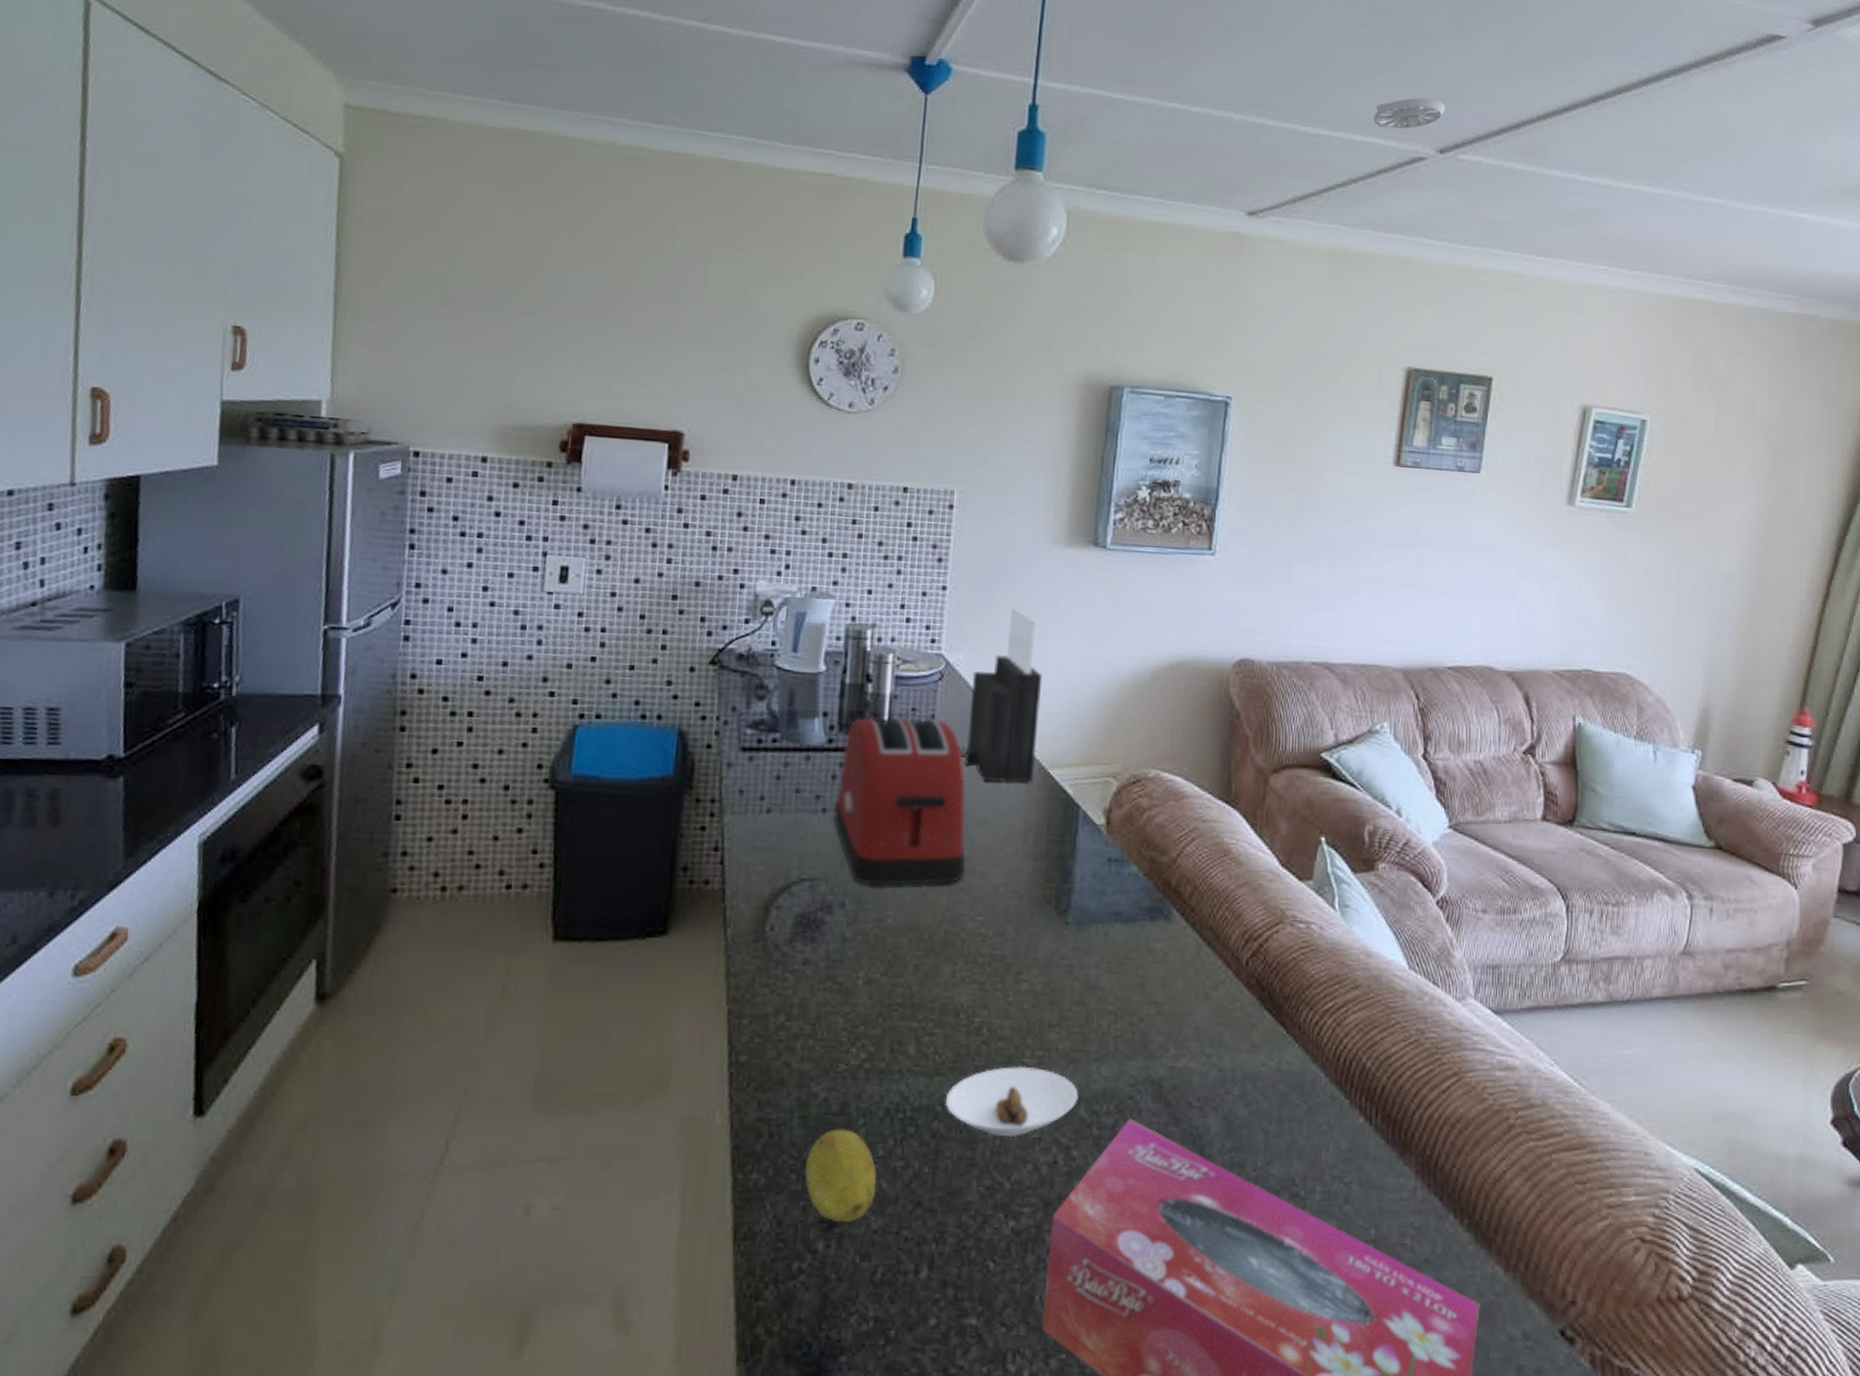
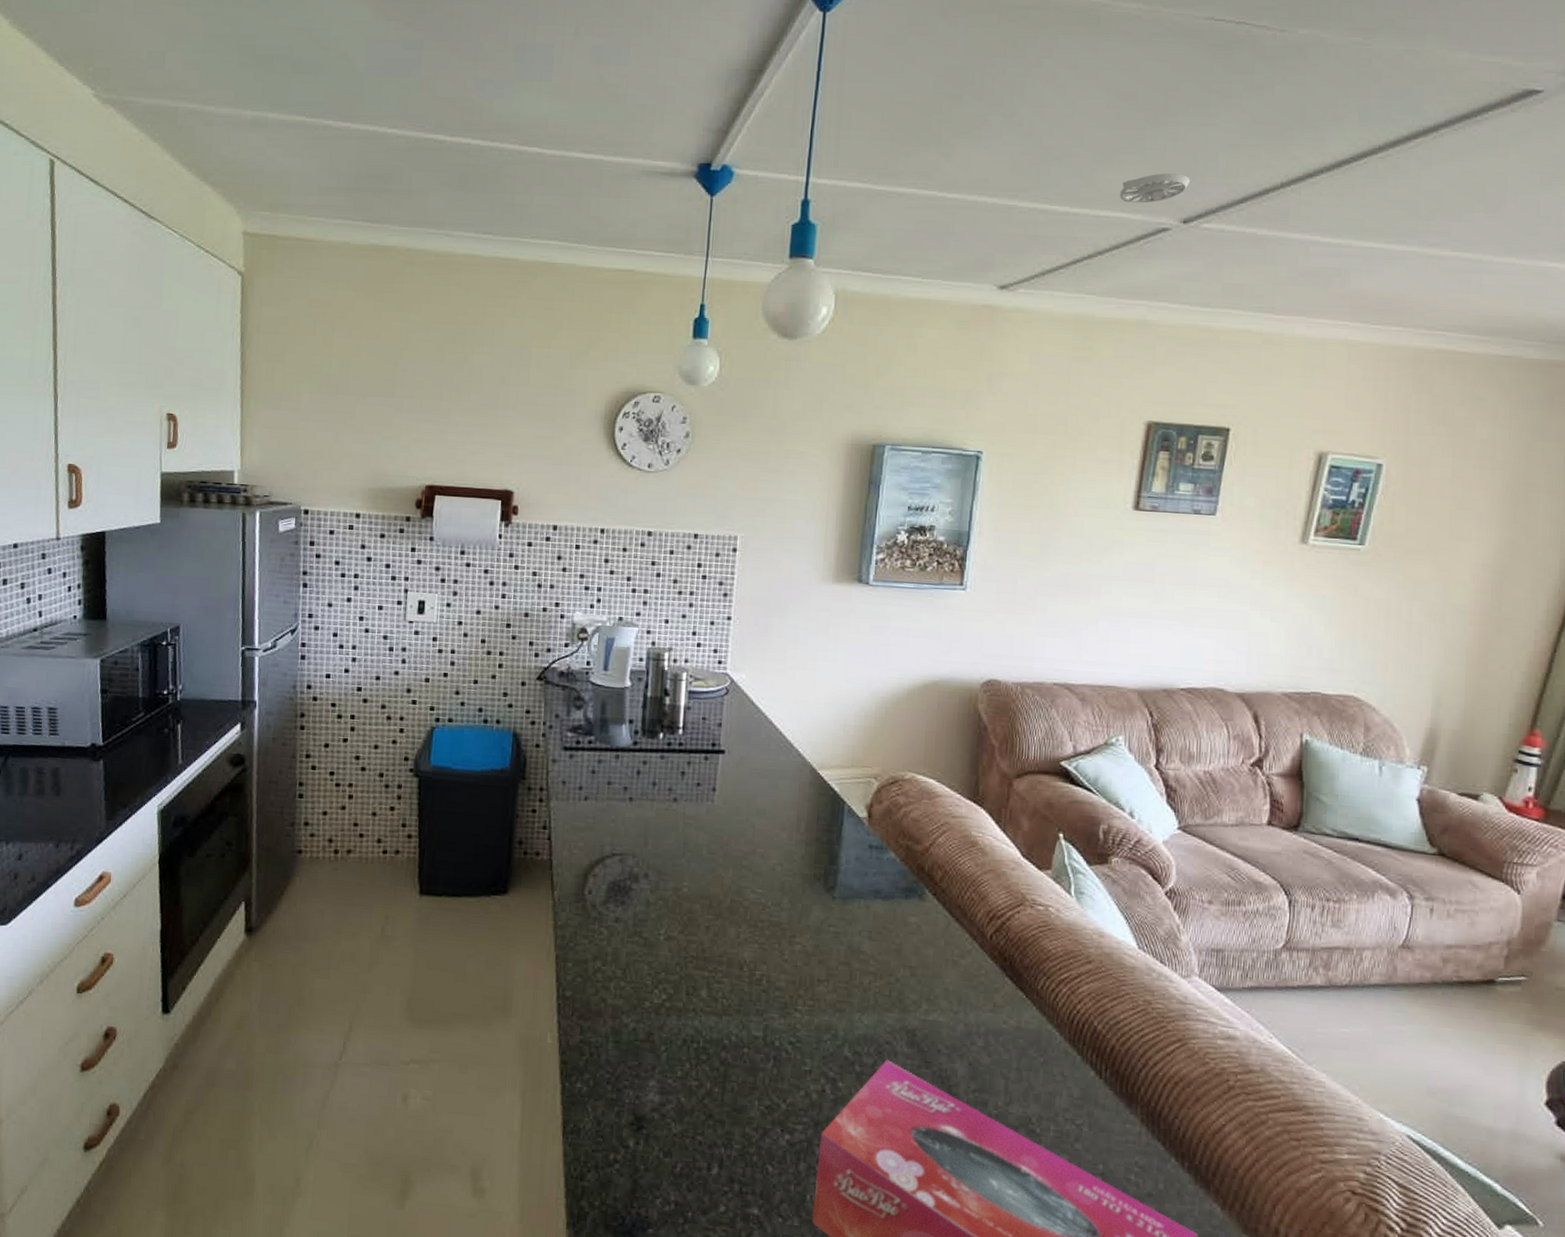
fruit: present [805,1129,877,1222] -> none [619,1053,676,1126]
toaster: present [833,716,966,886] -> none [638,724,749,863]
saucer: present [946,1065,1078,1136] -> none [732,1011,843,1068]
knife block: present [964,606,1043,783] -> none [747,634,814,782]

